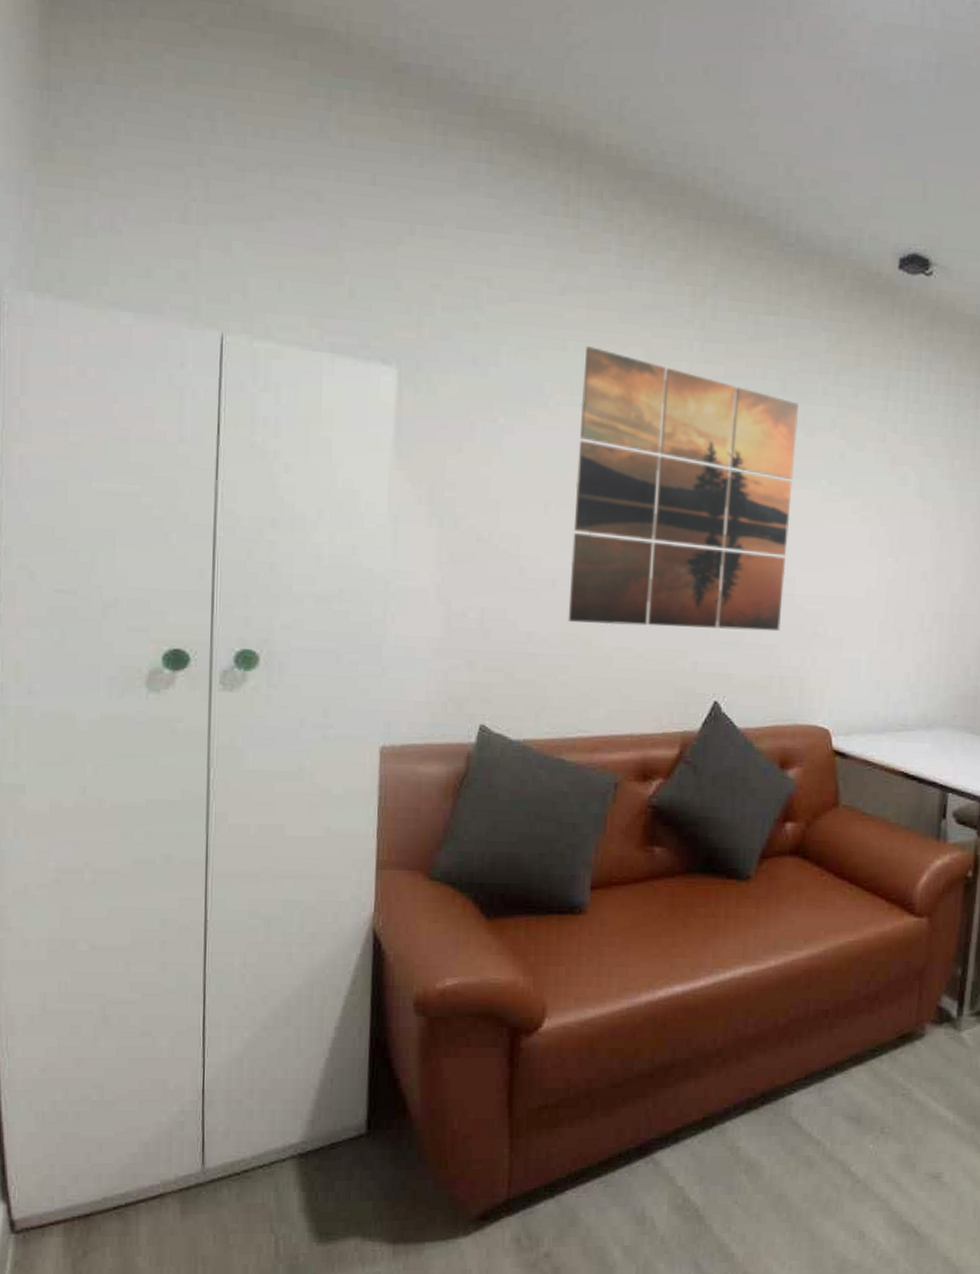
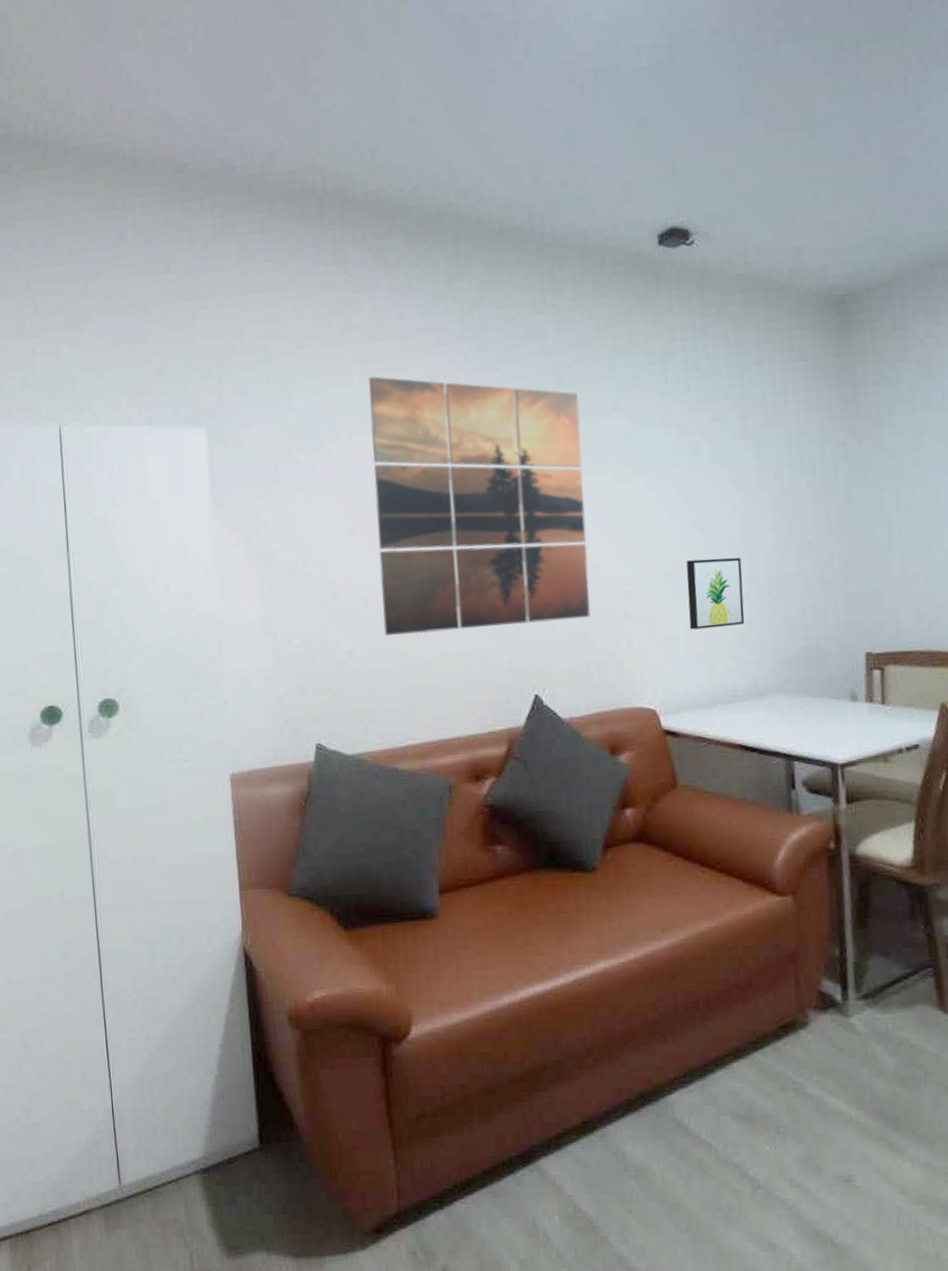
wall art: none [872,589,930,658] -> present [686,557,745,630]

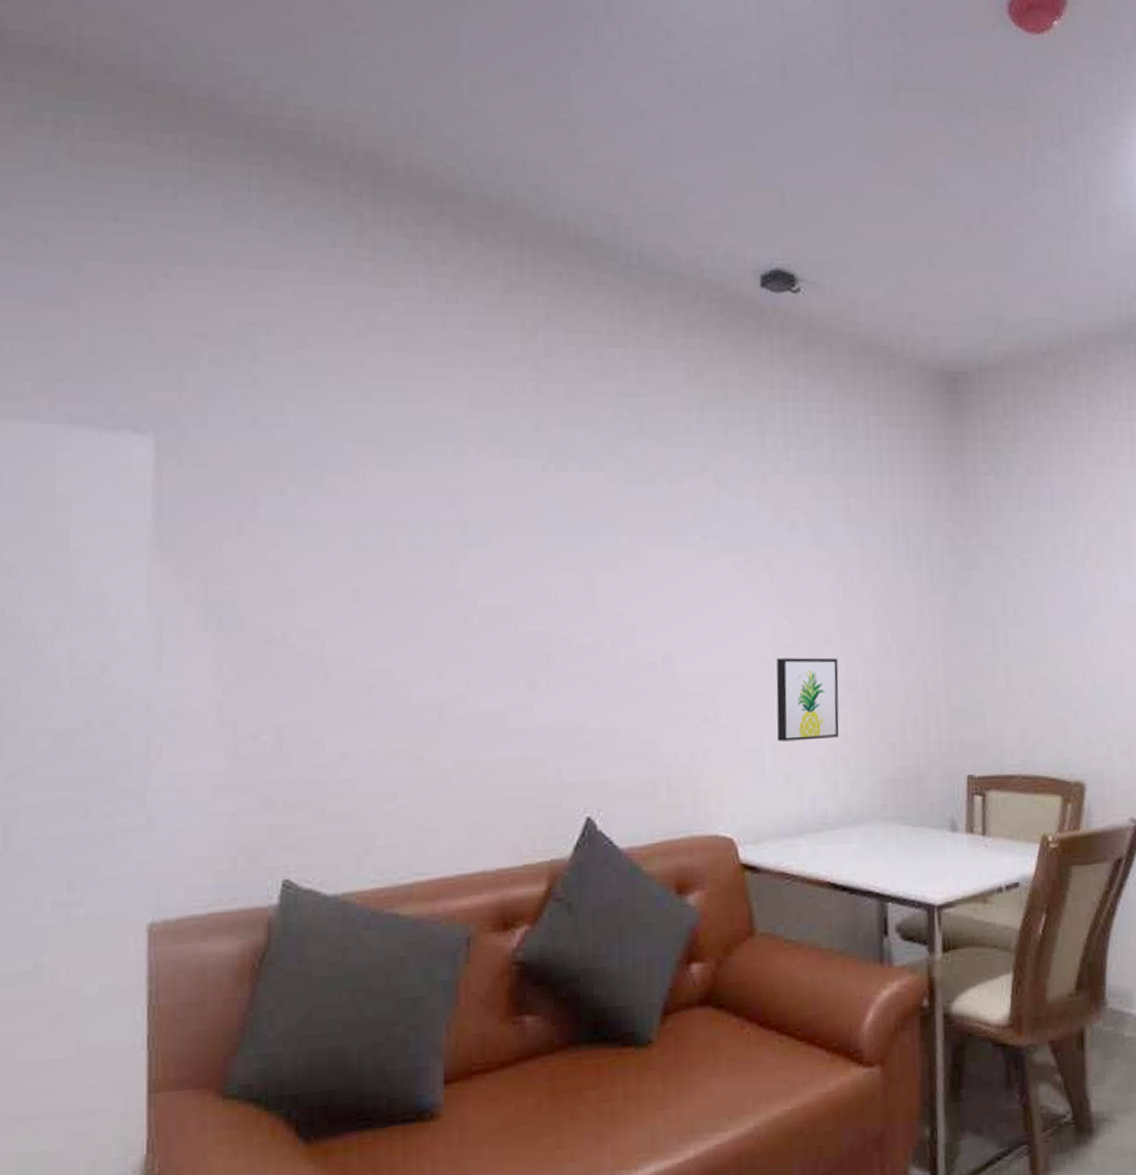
wall art: present [369,376,591,636] -> none [391,396,662,734]

